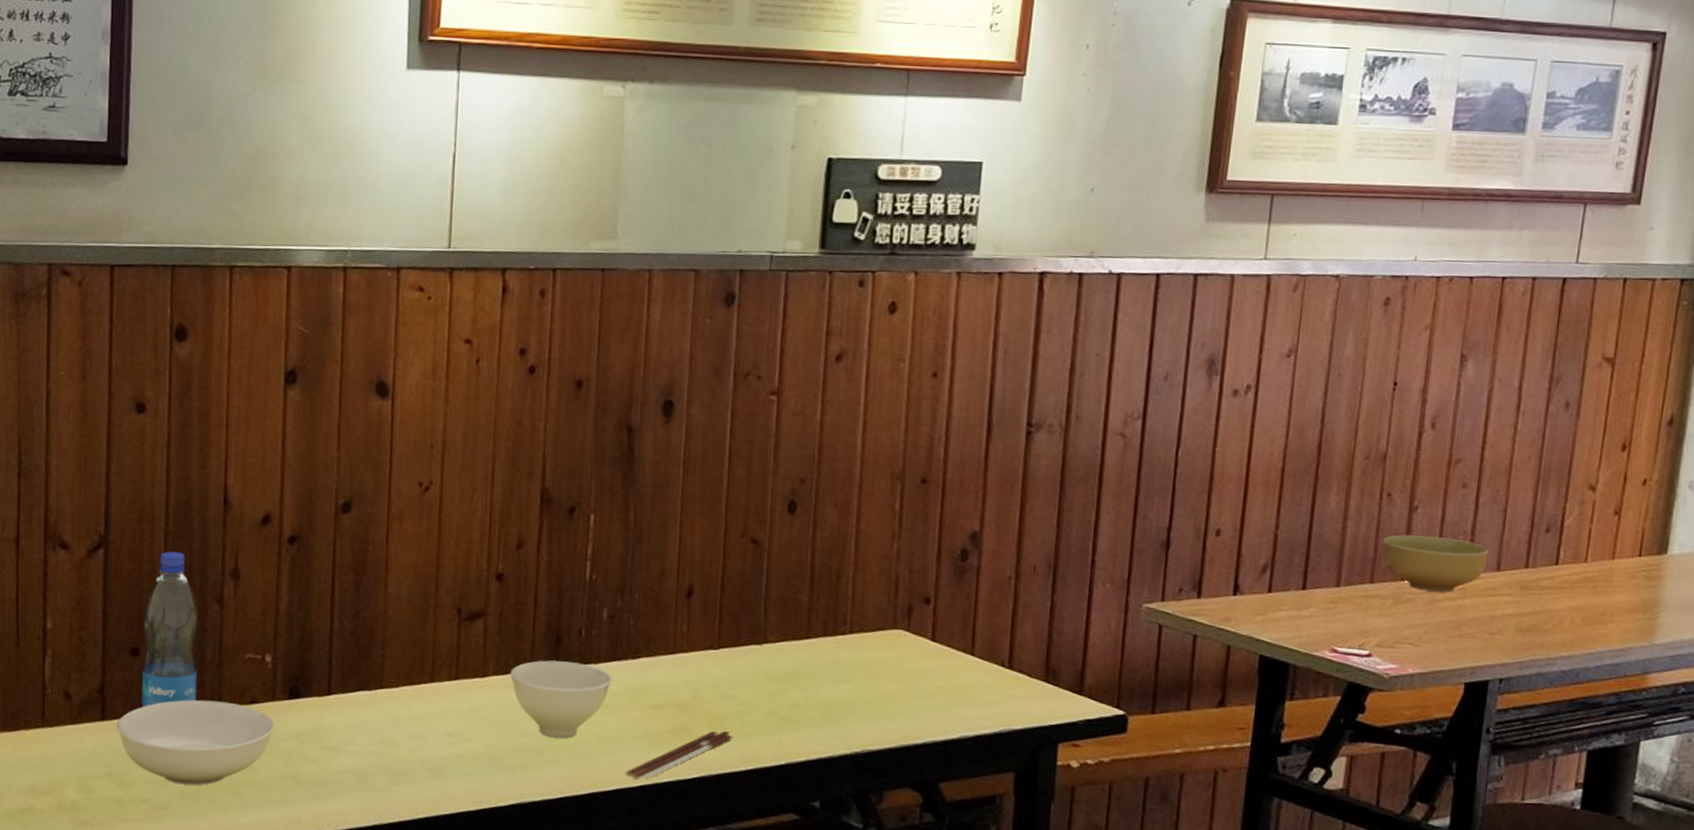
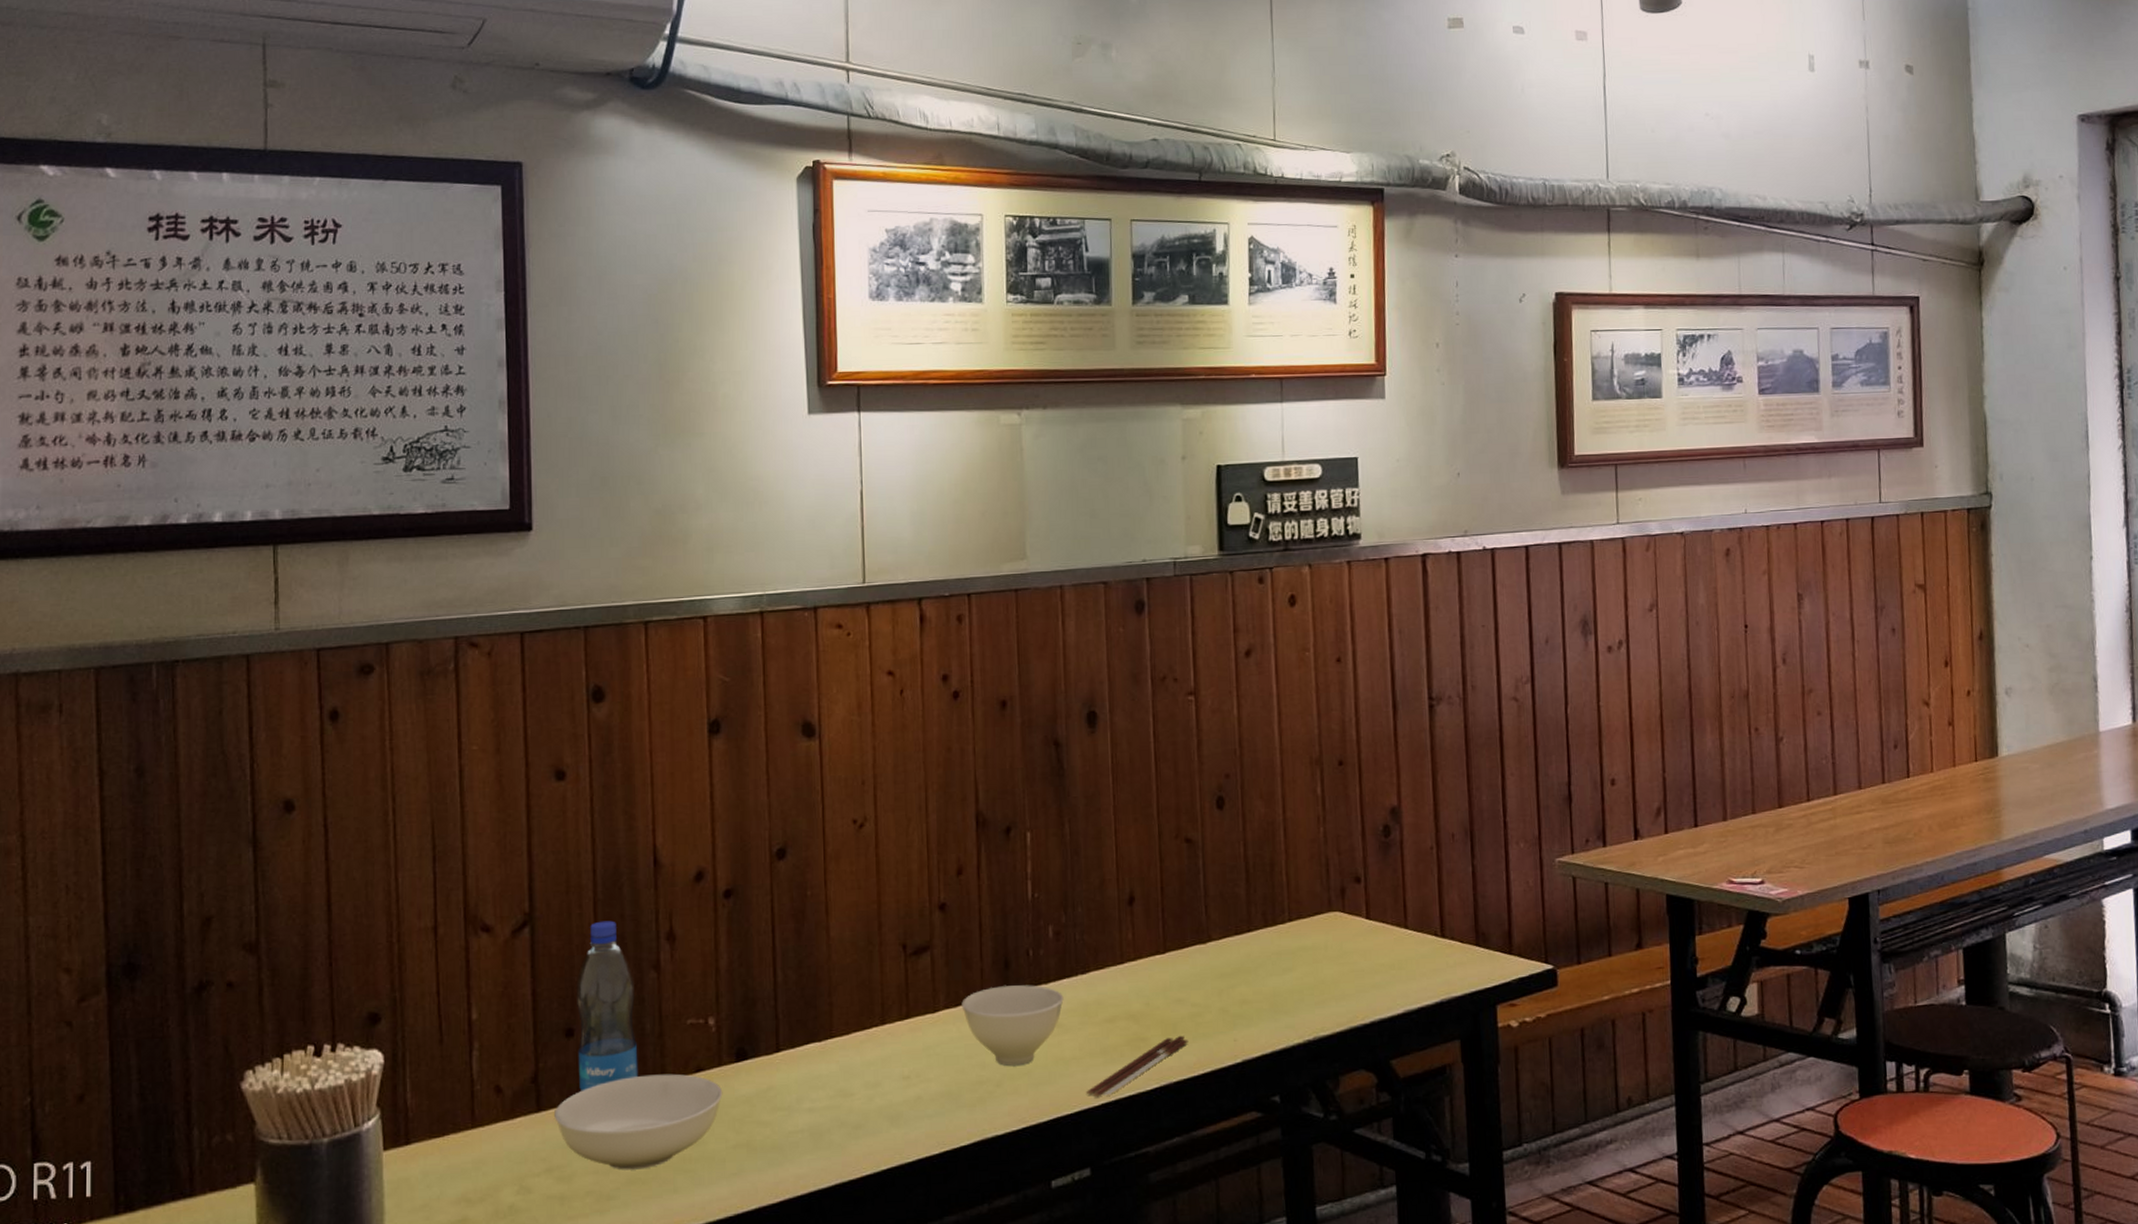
bowl: present [1382,534,1489,593] -> none [1756,763,1850,816]

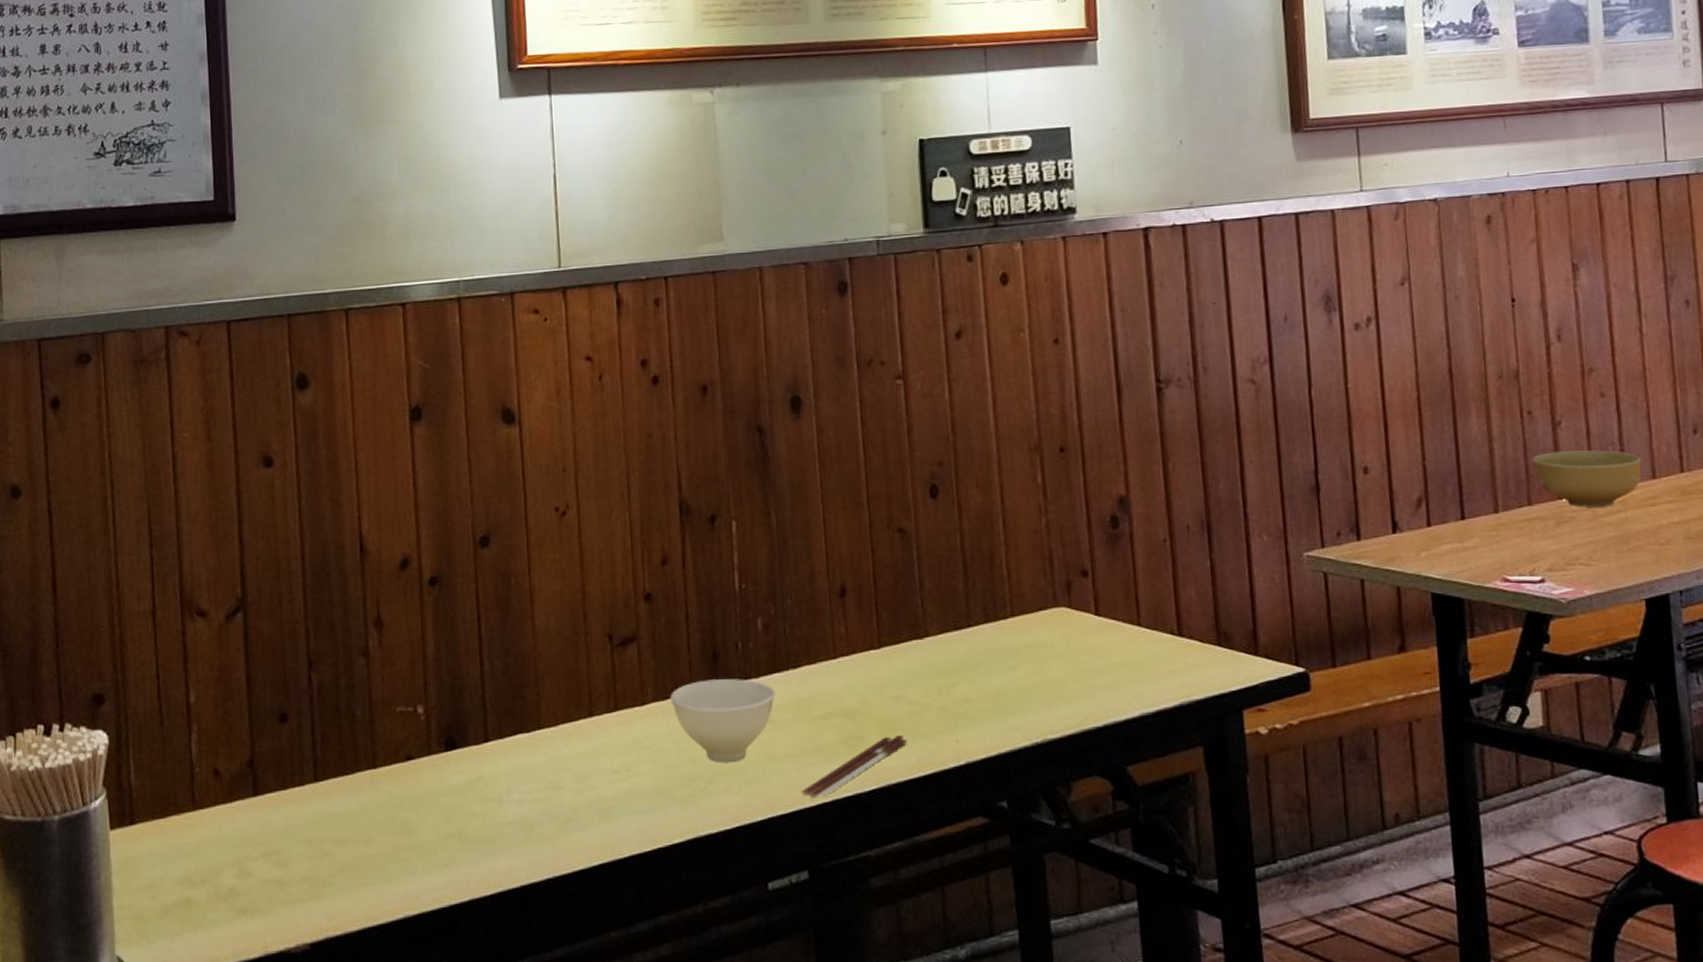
bowl: present [554,1073,723,1170] -> none [271,761,434,857]
bottle: present [577,920,638,1093] -> none [288,607,351,778]
bowl: none [1756,763,1850,816] -> present [1531,450,1642,508]

